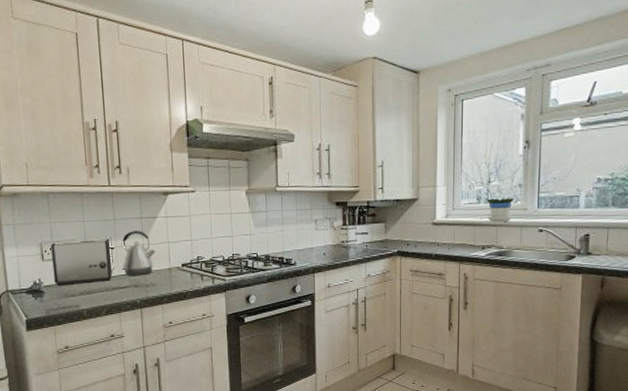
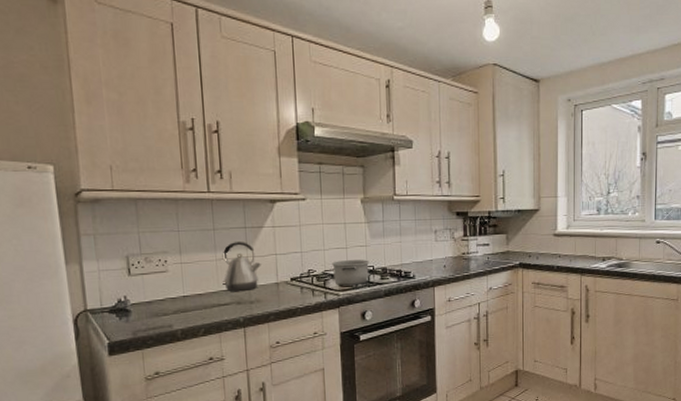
toaster: present [51,237,115,286] -> none [139,248,214,304]
cooking pot: none [218,247,254,272] -> present [331,260,370,286]
flowerpot: present [487,198,514,223] -> none [607,209,633,234]

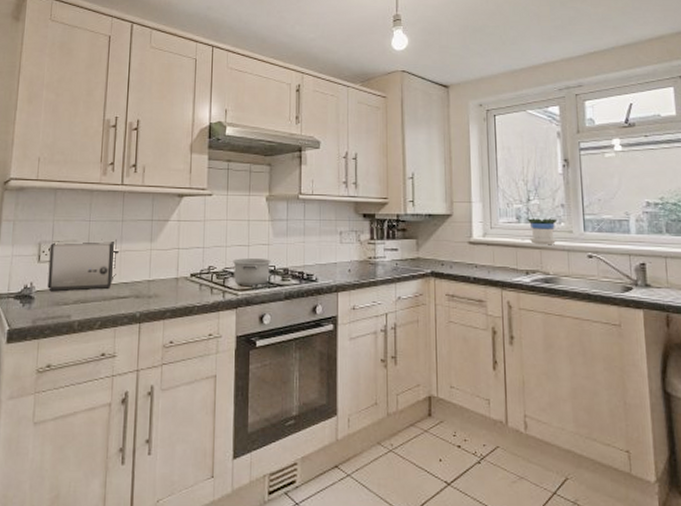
toaster: none [139,248,214,304] -> present [47,239,119,292]
kettle: present [222,242,261,292] -> none [124,234,163,285]
flowerpot: none [607,209,633,234] -> present [528,218,558,245]

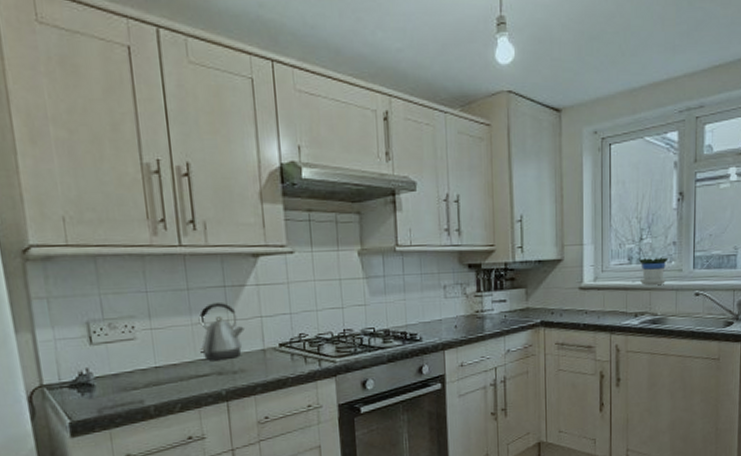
toaster: present [47,239,119,292] -> none [101,311,190,377]
kettle: none [124,234,163,285] -> present [198,303,244,361]
cooking pot: present [232,258,272,286] -> none [325,321,370,352]

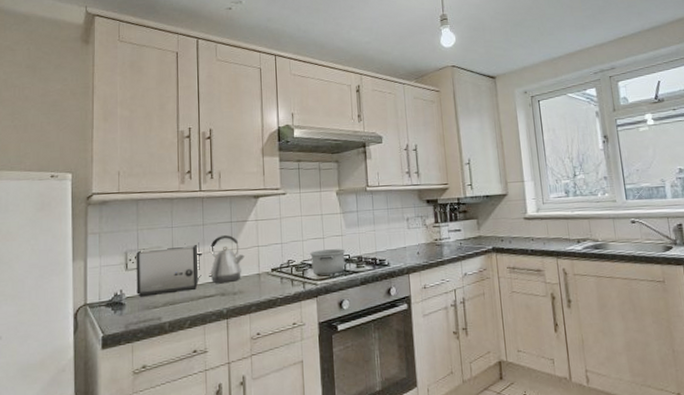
toaster: none [101,311,190,377] -> present [136,242,202,297]
cooking pot: none [325,321,370,352] -> present [309,249,346,276]
flowerpot: present [639,257,668,286] -> none [575,190,603,216]

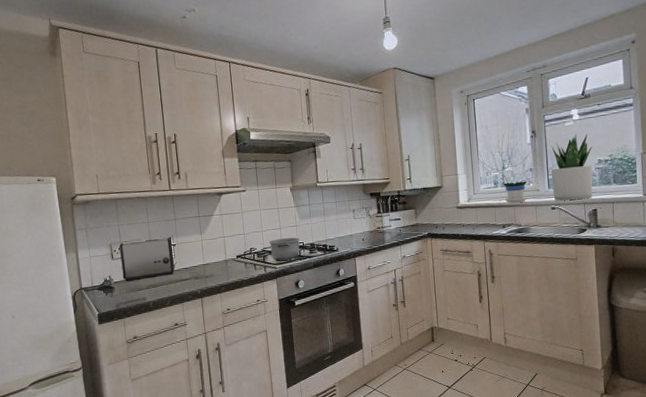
kettle: present [209,235,244,284] -> none [182,228,213,269]
flowerpot: none [575,190,603,216] -> present [503,181,527,204]
planter: none [625,140,676,214] -> present [551,134,593,202]

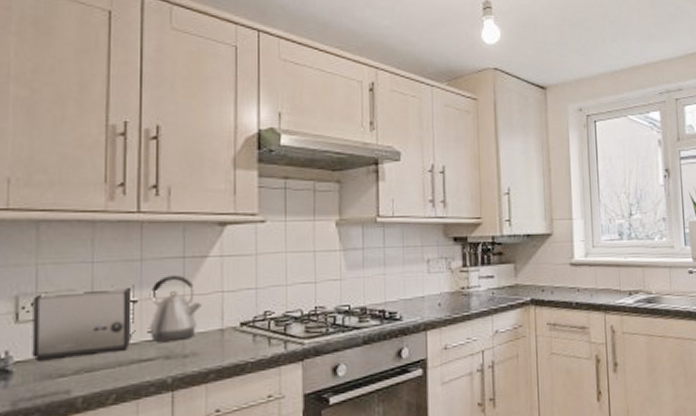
kettle: none [182,228,213,269] -> present [147,276,202,343]
cooking pot: present [268,237,300,261] -> none [294,297,345,332]
flowerpot: present [503,181,527,204] -> none [630,233,659,263]

